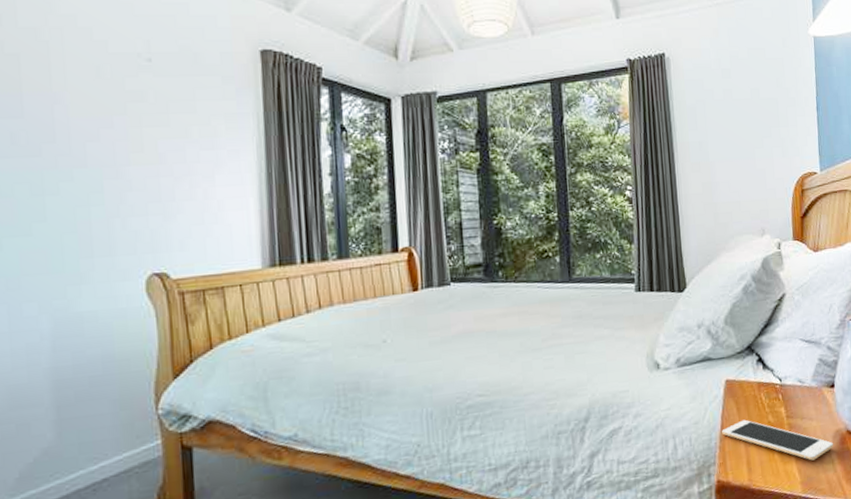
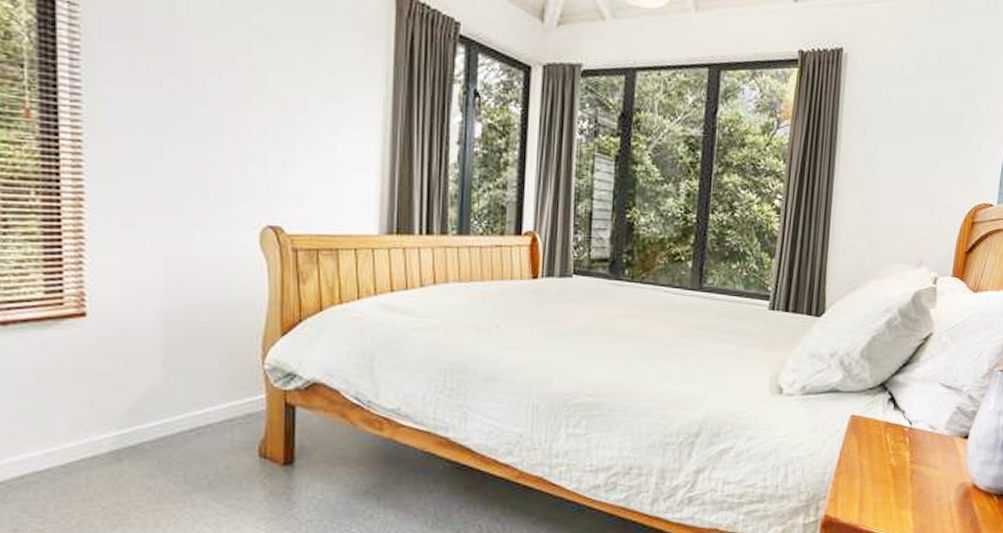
cell phone: present [722,419,834,461] -> none [838,458,956,510]

